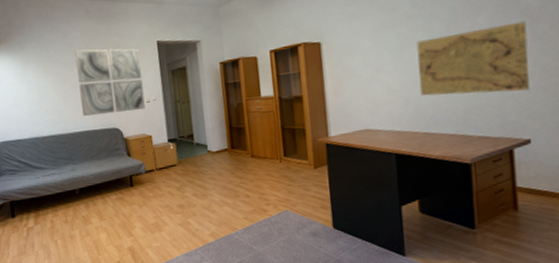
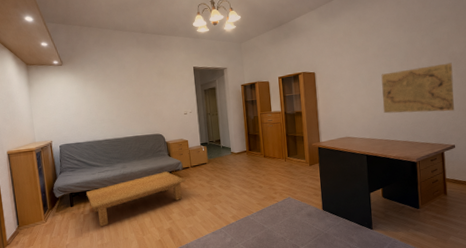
coffee table: none [29,175,150,244] -> present [86,171,186,227]
wall art: present [75,48,145,116] -> none [127,71,183,124]

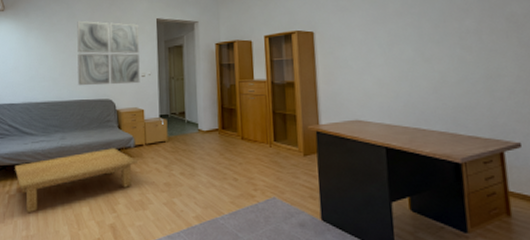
wall art: none [127,71,183,124] -> present [77,20,140,85]
map: present [381,62,454,114] -> none [406,27,518,95]

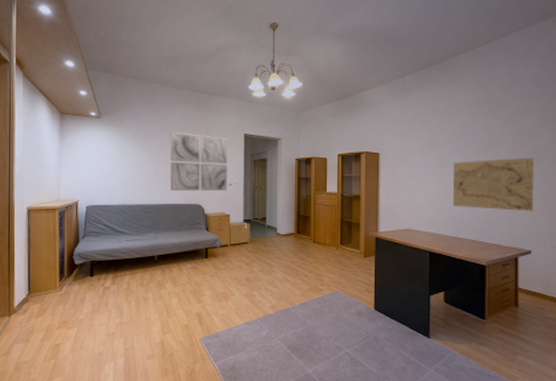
coffee table: present [15,148,137,214] -> none [110,247,222,303]
map: none [406,27,518,95] -> present [452,157,534,212]

